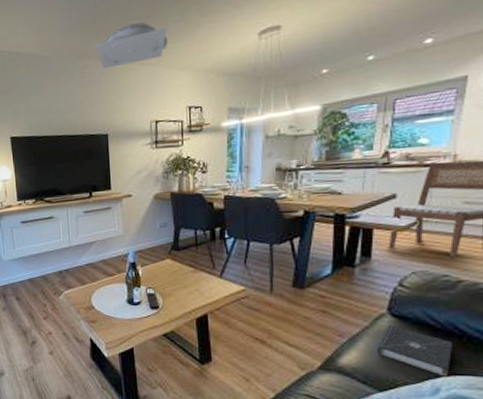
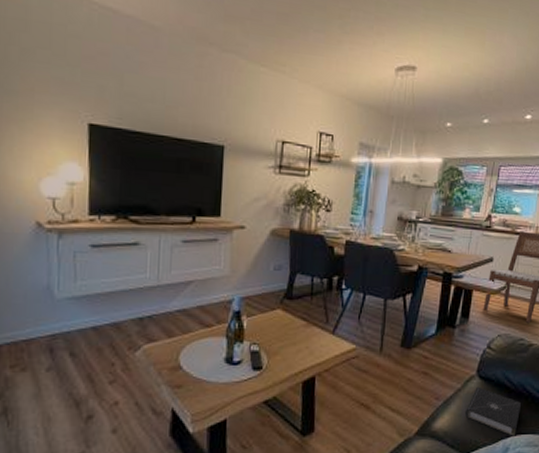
ceiling light: present [94,22,168,69] -> none [220,17,307,68]

